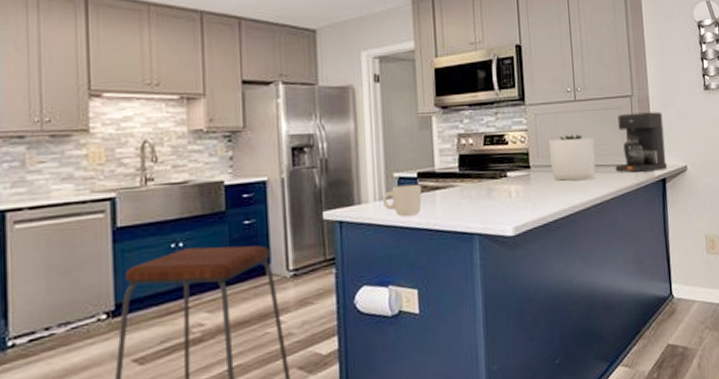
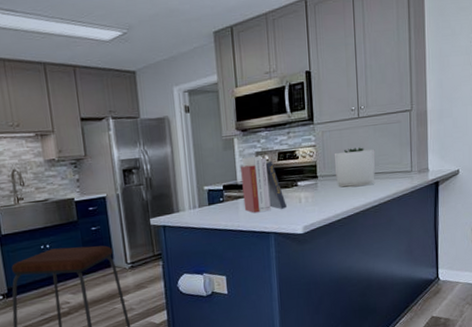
mug: present [383,184,422,218] -> none [196,194,227,221]
books: none [439,138,495,209] -> present [241,155,288,213]
coffee maker: present [615,112,668,173] -> none [393,123,441,179]

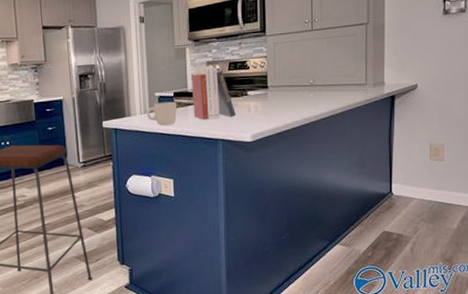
mug: none [196,194,227,221] -> present [147,101,177,127]
planter: present [334,147,376,188] -> none [285,59,329,98]

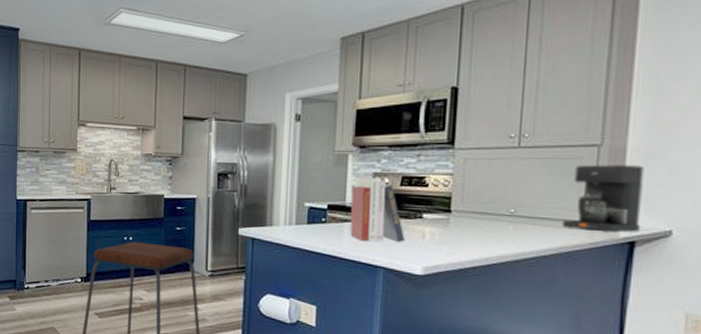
mug: present [147,101,177,127] -> none [292,214,331,243]
coffee maker: none [346,36,398,91] -> present [561,164,644,233]

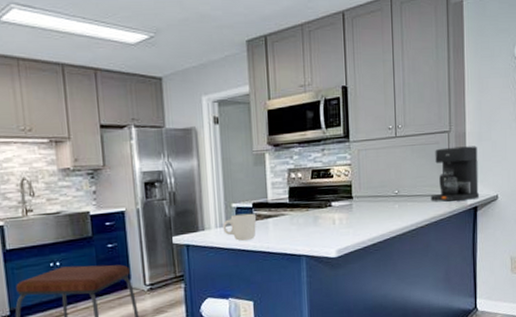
mug: none [292,214,331,243] -> present [223,213,257,242]
books: present [350,176,406,242] -> none [272,172,321,234]

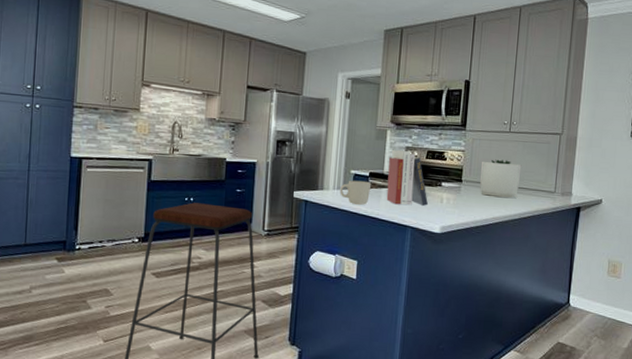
books: none [272,172,321,234] -> present [386,149,429,206]
planter: none [370,168,413,210] -> present [479,159,522,199]
coffee maker: present [430,146,480,202] -> none [536,148,587,201]

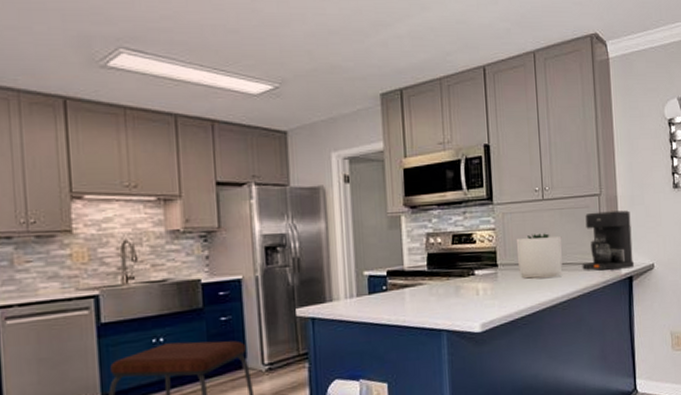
mug: present [340,180,372,206] -> none [353,282,392,314]
books: present [386,149,429,206] -> none [408,237,463,306]
coffee maker: none [536,148,587,201] -> present [582,210,635,271]

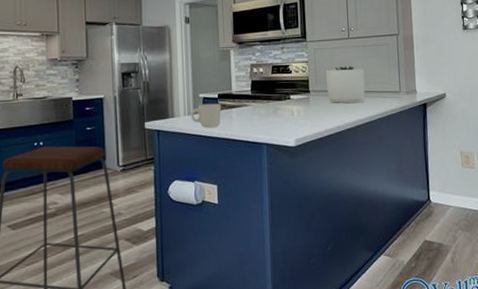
mug: none [353,282,392,314] -> present [191,103,222,129]
coffee maker: present [582,210,635,271] -> none [382,48,429,99]

